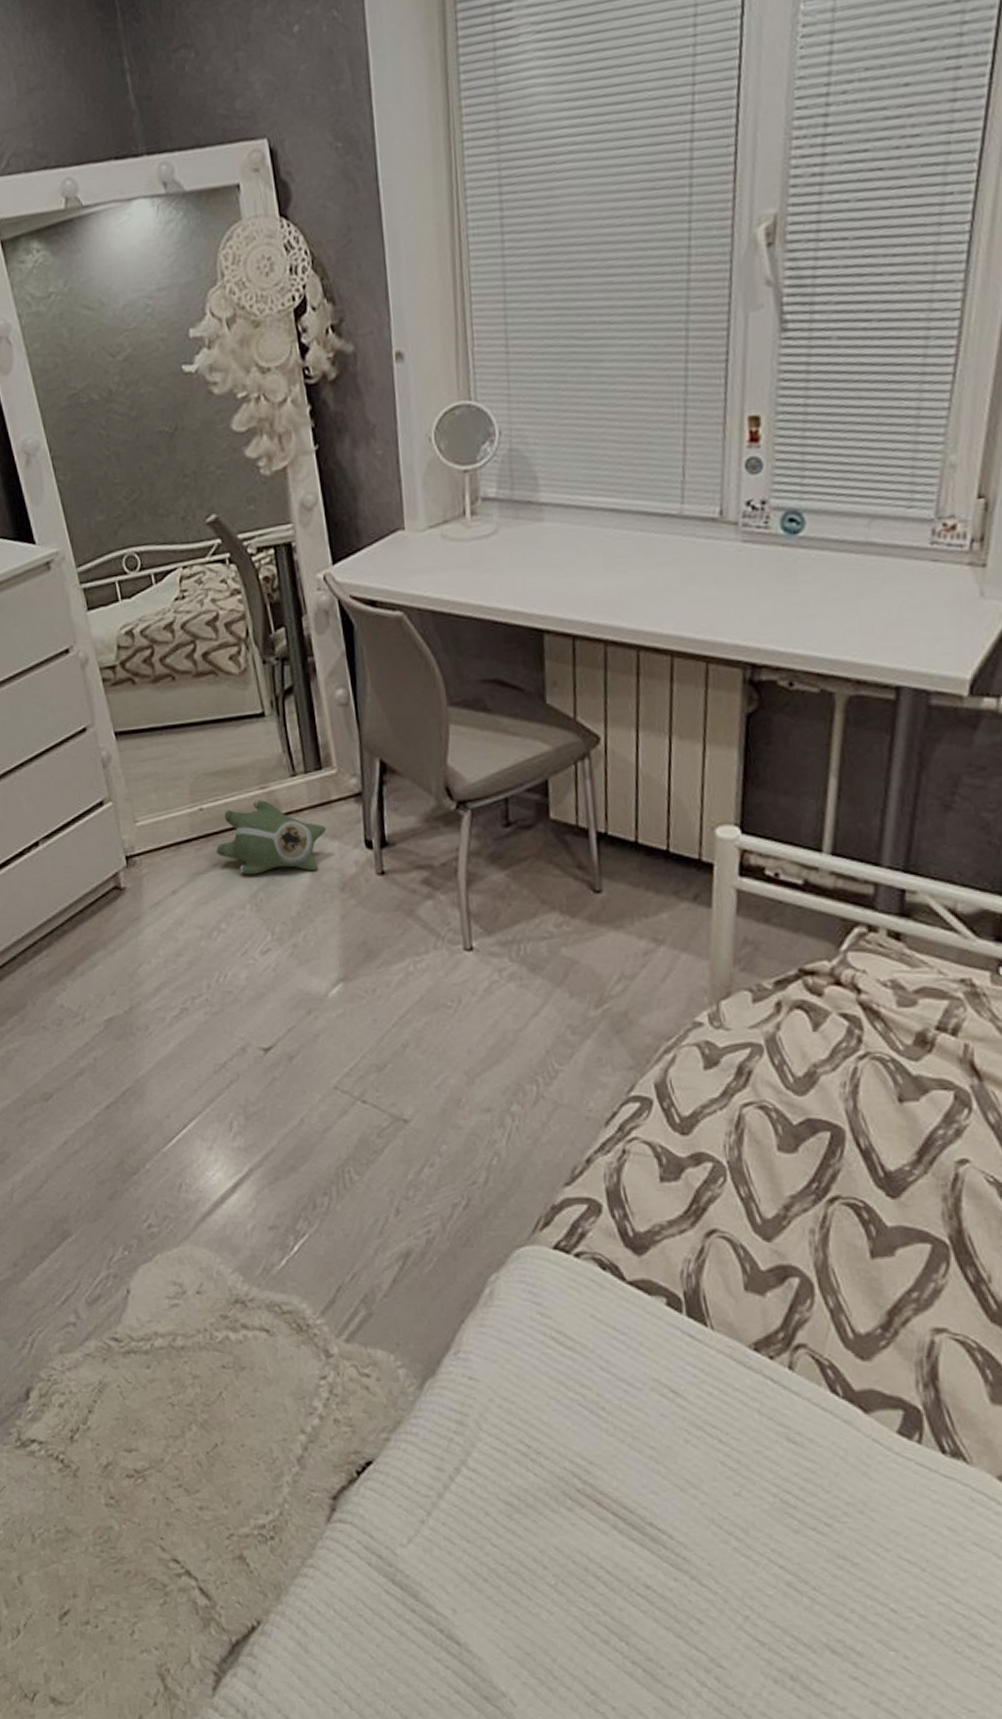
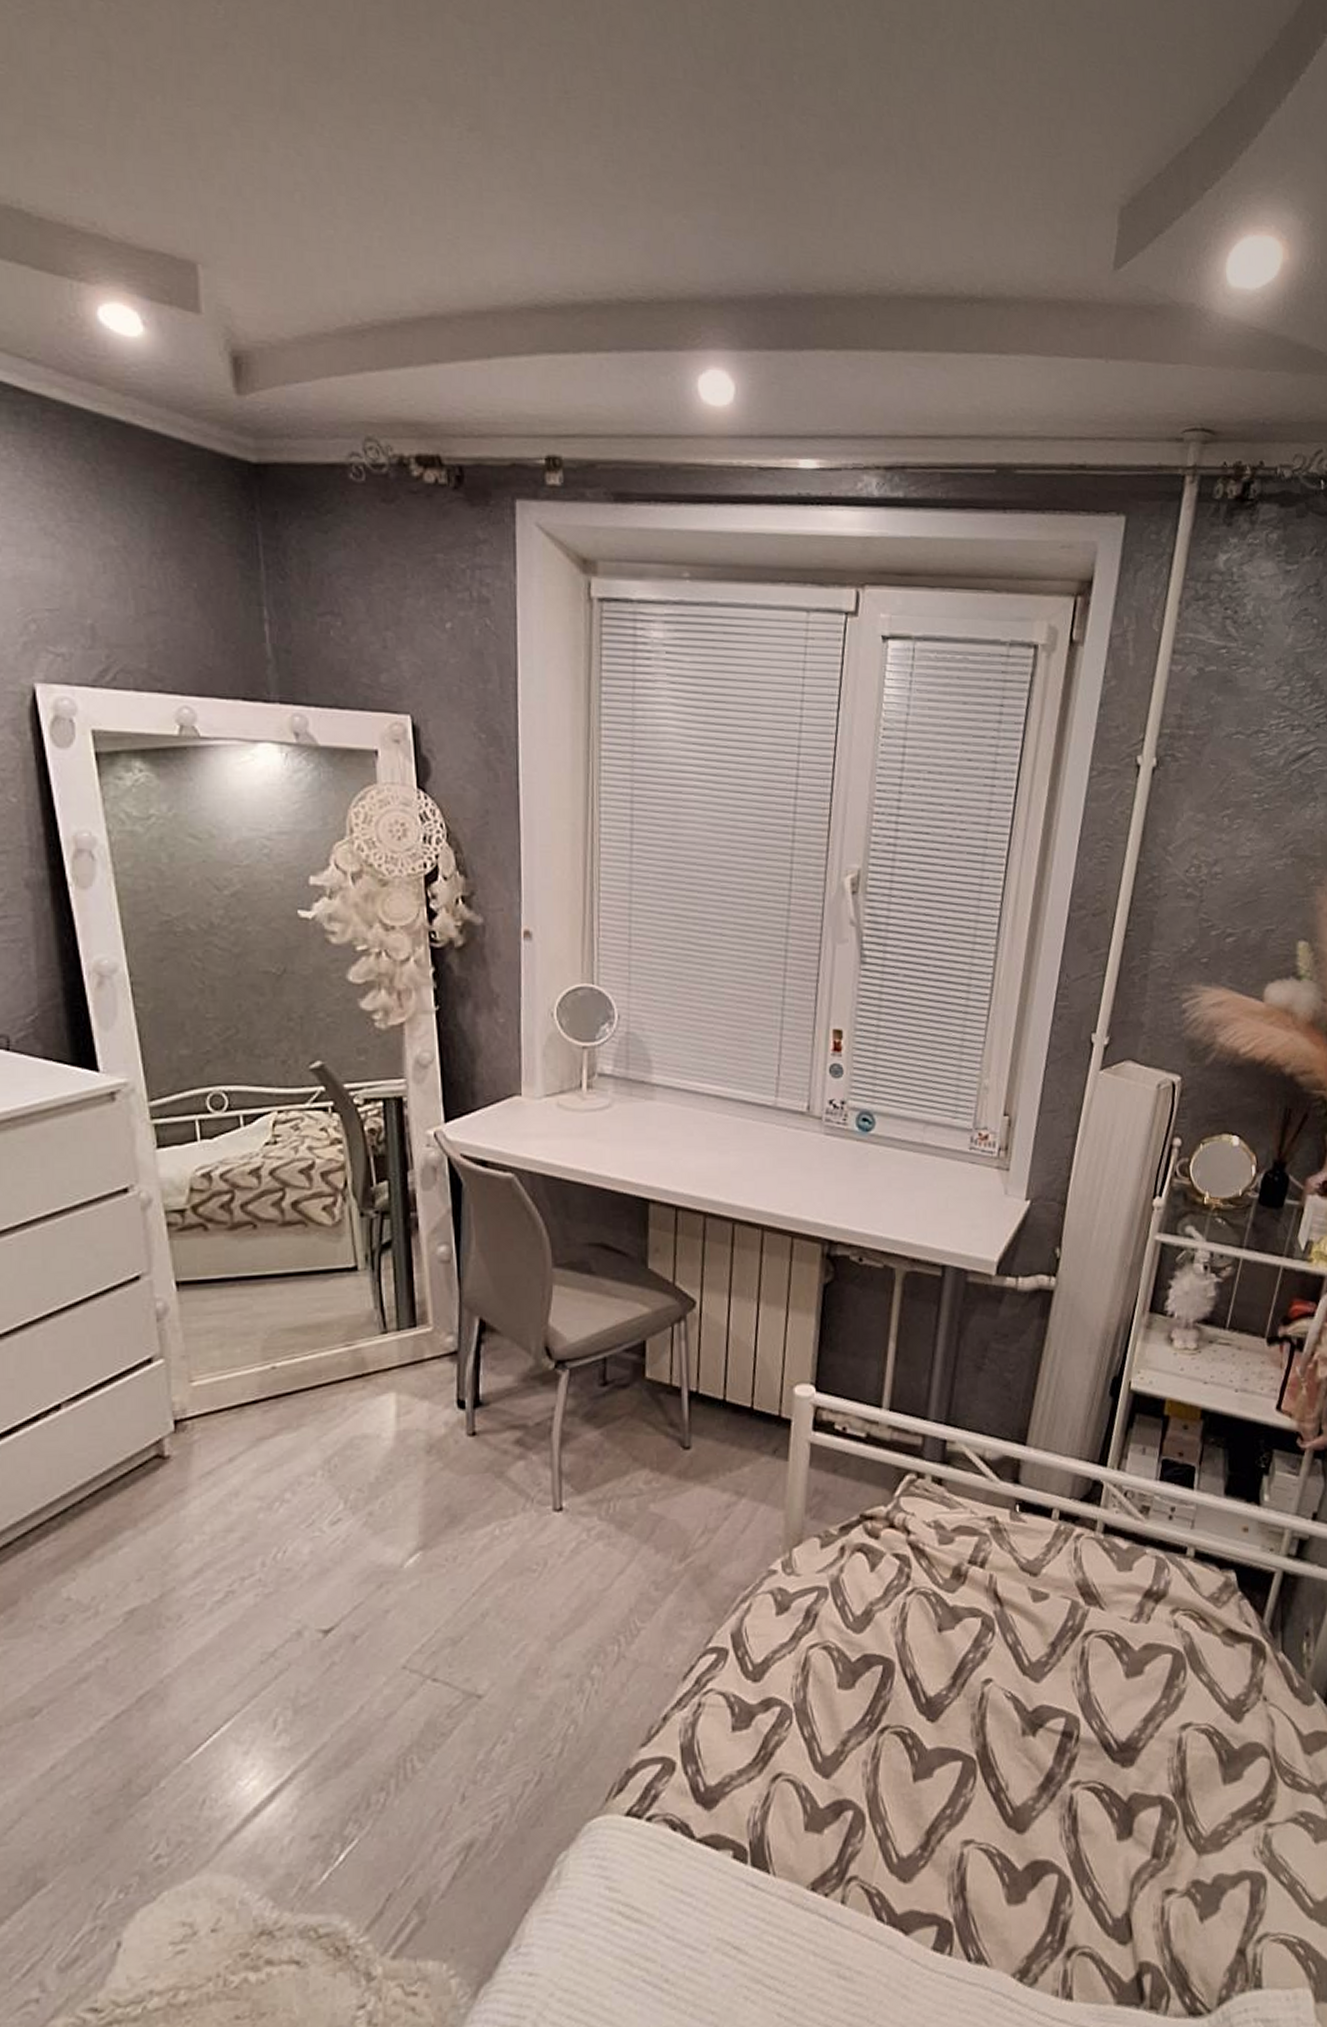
plush toy: present [216,800,327,875] -> none [287,1358,417,1439]

